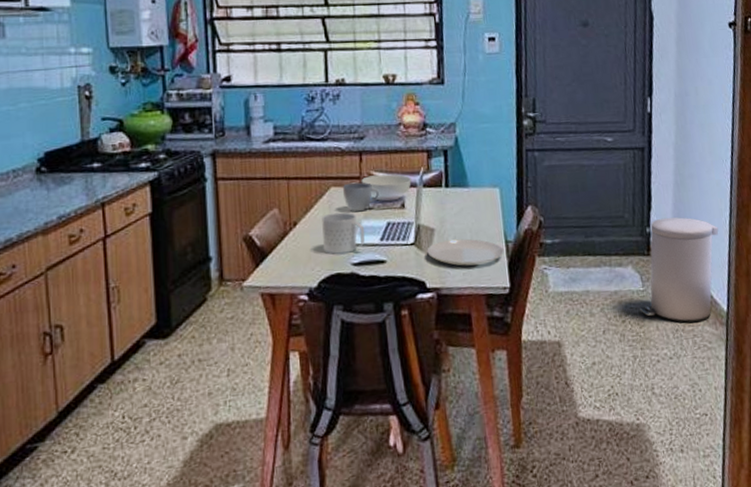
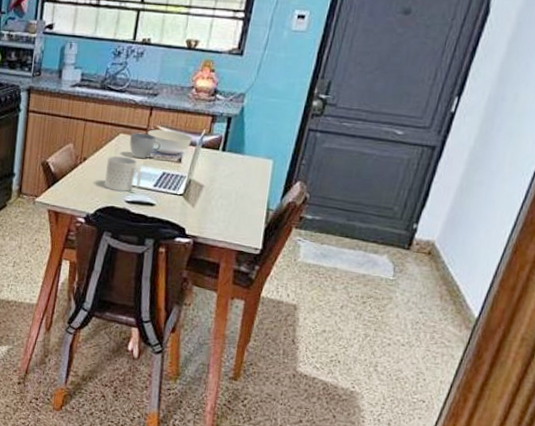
plate: present [427,238,504,266] -> none [192,197,264,225]
pedal bin: present [639,217,719,324] -> none [383,217,495,321]

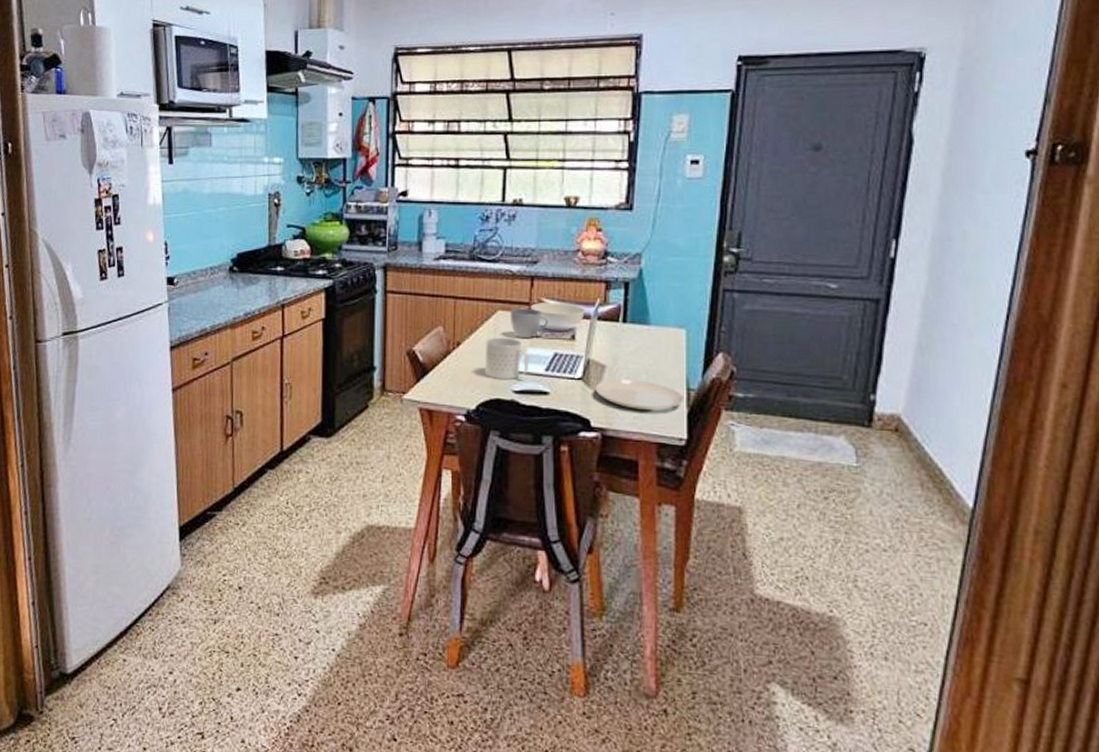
plate: none [192,197,264,225] -> present [595,379,684,410]

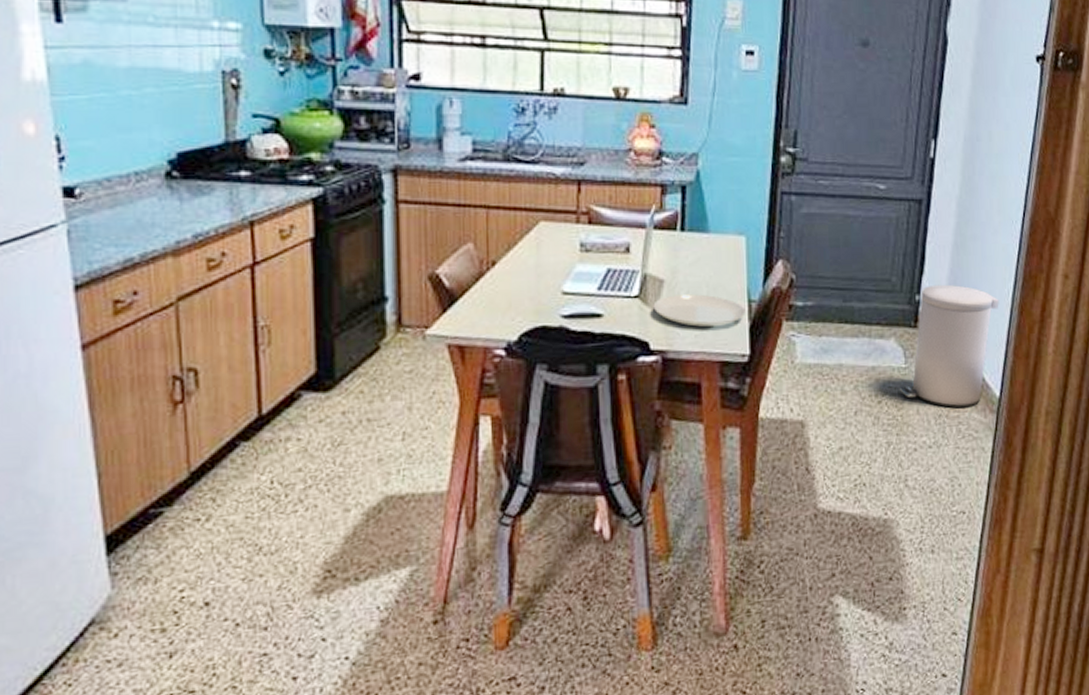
mug: present [484,337,530,379] -> none [526,253,580,303]
cup: present [511,308,548,339] -> none [555,217,599,254]
bowl: present [530,303,585,331] -> none [578,210,640,244]
pedal bin: none [849,385,974,516] -> present [899,284,999,409]

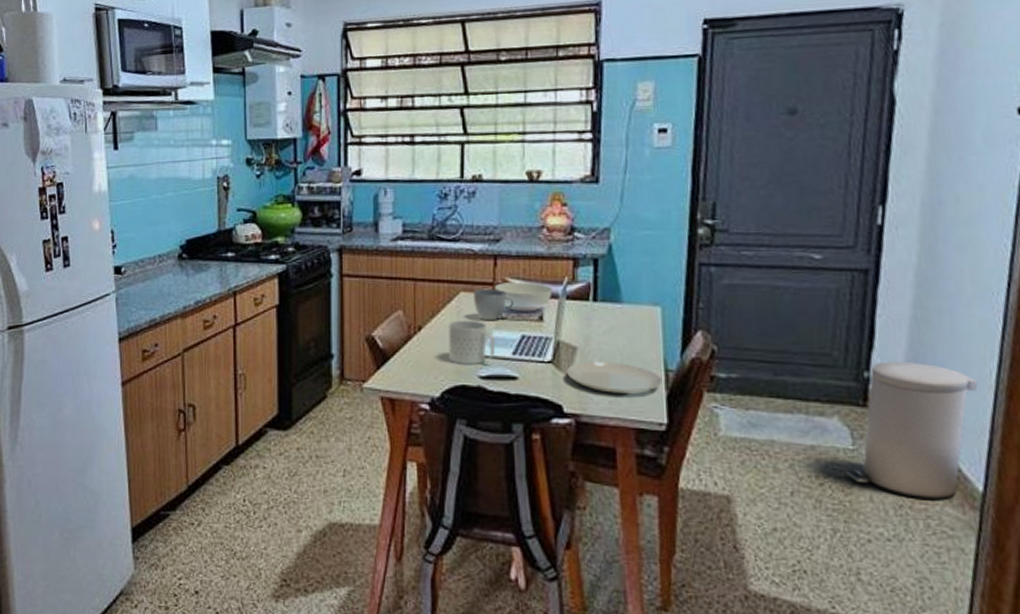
mug: none [526,253,580,303] -> present [448,320,496,364]
cup: none [555,217,599,254] -> present [474,288,514,321]
bowl: none [578,210,640,244] -> present [494,282,553,312]

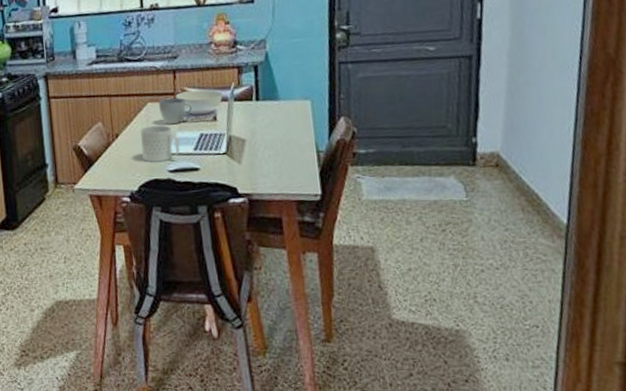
plate: present [566,362,663,393] -> none [238,148,316,174]
pedal bin: present [845,361,978,501] -> none [462,126,560,235]

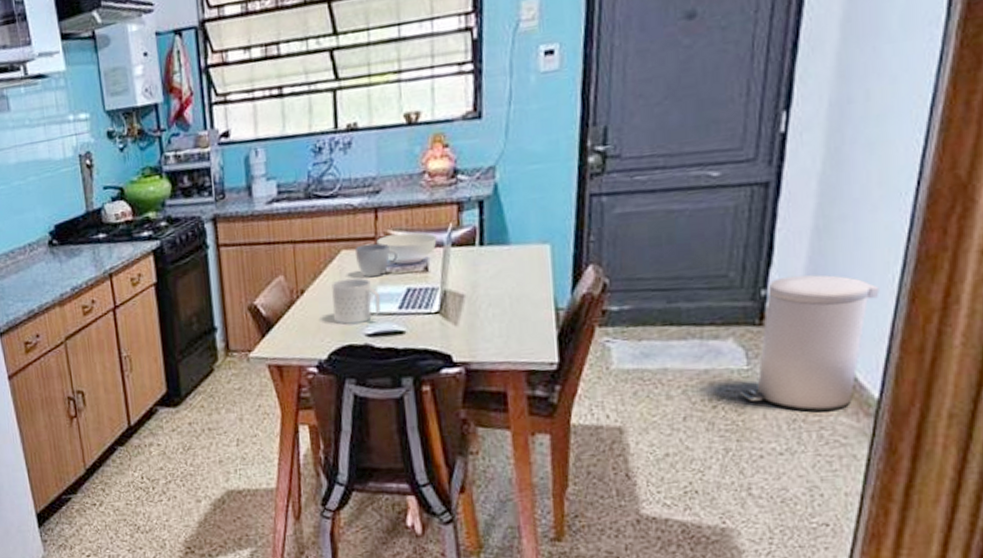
pedal bin: none [462,126,560,235] -> present [739,274,880,413]

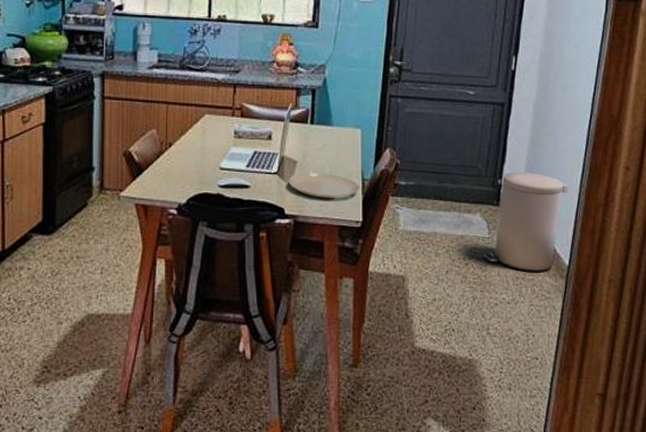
mug: present [331,277,381,324] -> none [194,138,233,175]
cup: present [356,243,398,278] -> none [217,112,249,139]
bowl: present [376,232,437,265] -> none [233,107,279,132]
plate: none [454,306,553,338] -> present [288,173,360,198]

